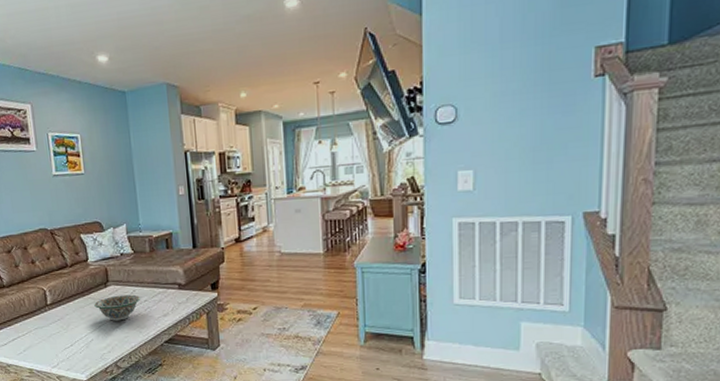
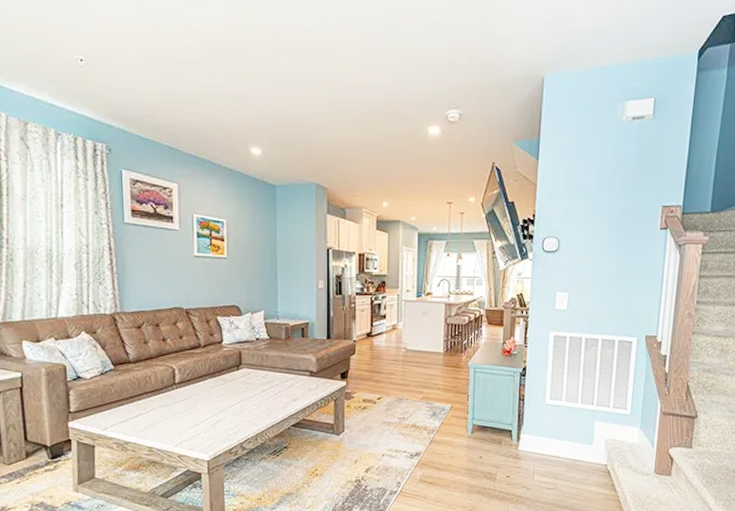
decorative bowl: present [94,294,141,321] -> none [224,378,273,403]

